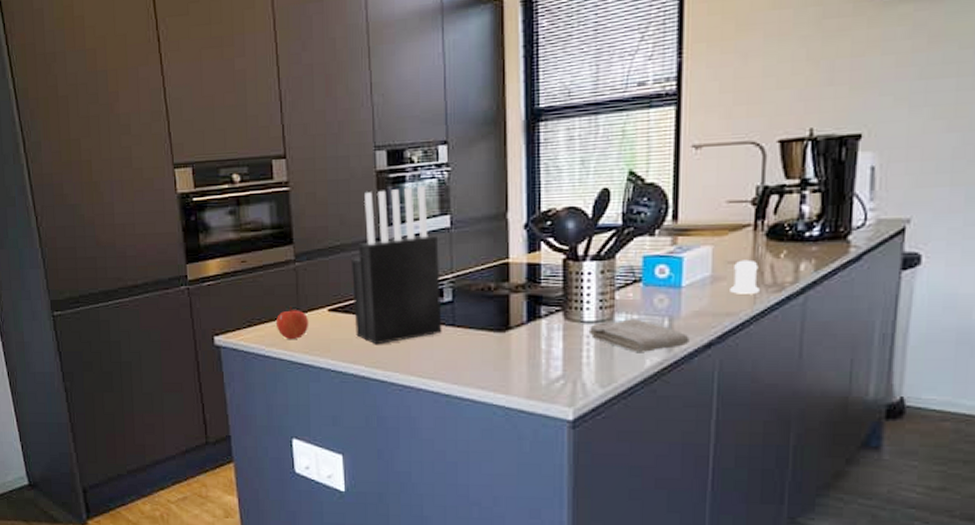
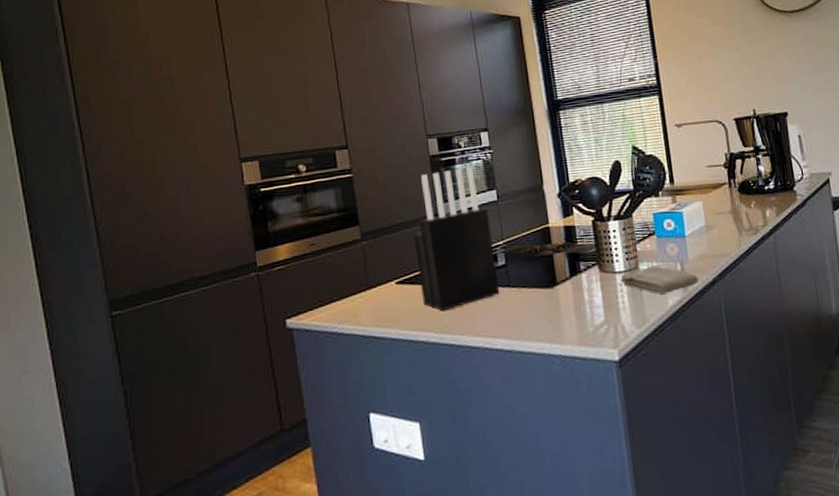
apple: present [276,306,309,339] -> none [347,282,379,315]
salt shaker: present [730,259,759,294] -> none [720,210,742,239]

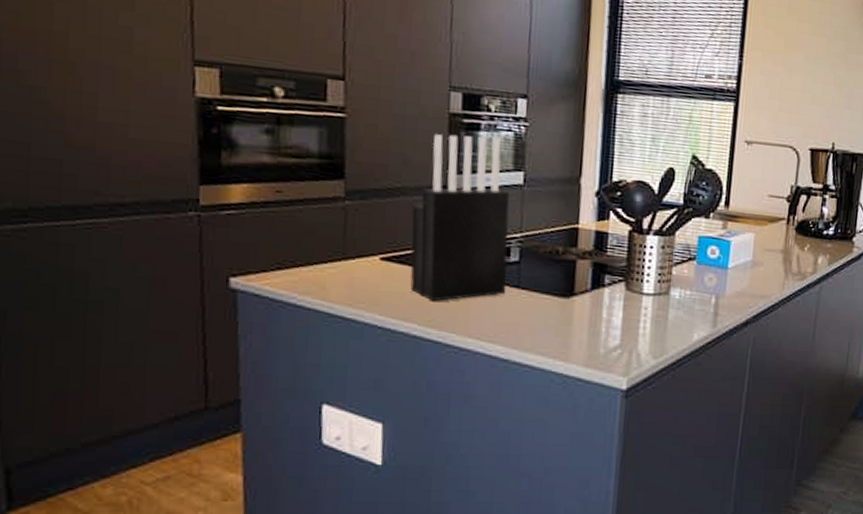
washcloth: present [620,266,699,294] -> none [646,294,731,327]

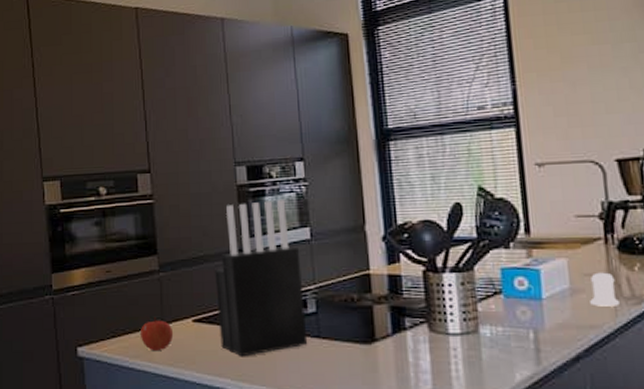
apple: none [314,249,356,288] -> present [141,316,174,350]
salt shaker: none [765,249,788,280] -> present [590,272,619,307]

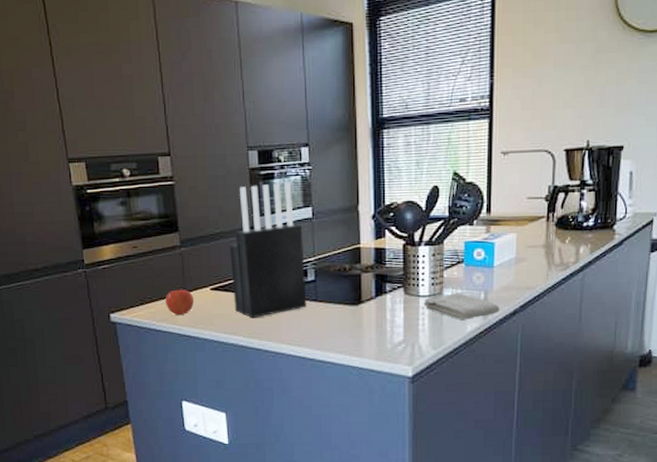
washcloth: none [454,331,557,365] -> present [423,293,500,320]
salt shaker: present [590,272,619,307] -> none [529,244,551,272]

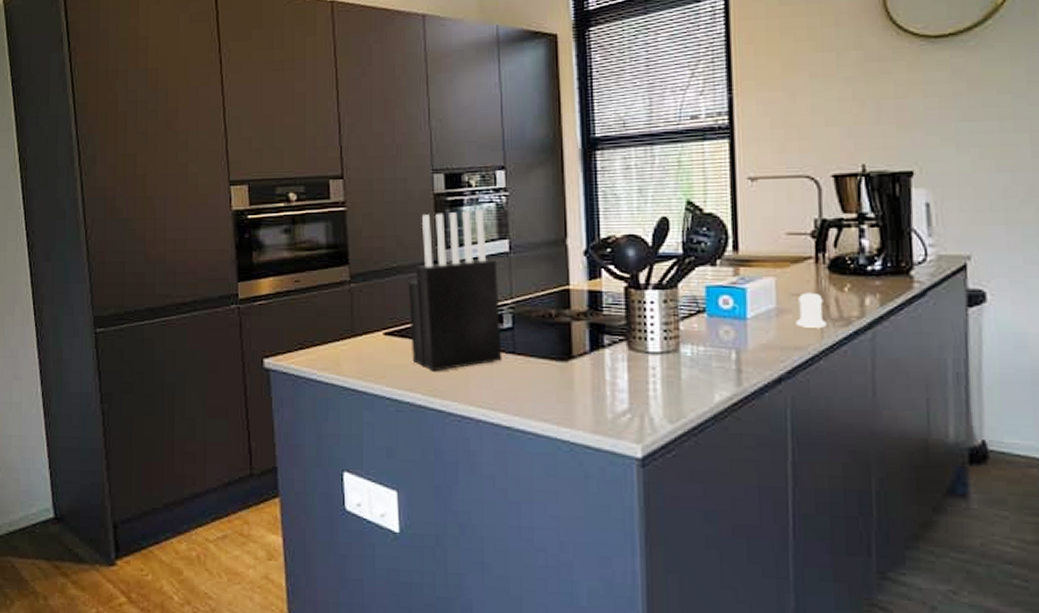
apple: present [165,286,195,315] -> none [330,328,364,363]
washcloth: present [423,293,500,320] -> none [654,351,759,386]
salt shaker: none [529,244,551,272] -> present [796,292,826,328]

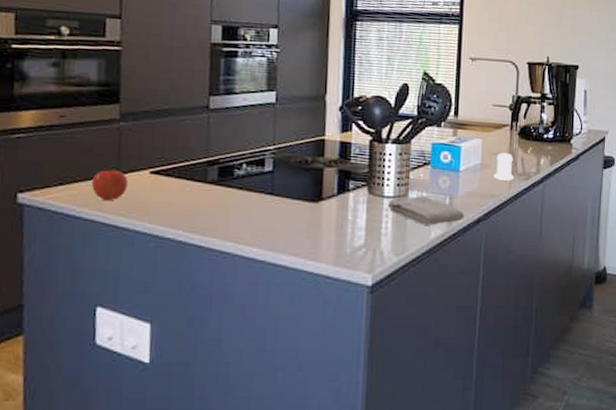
apple: none [330,328,364,363] -> present [92,165,129,200]
knife block: present [408,210,502,372] -> none [176,61,264,210]
washcloth: none [654,351,759,386] -> present [387,196,464,225]

